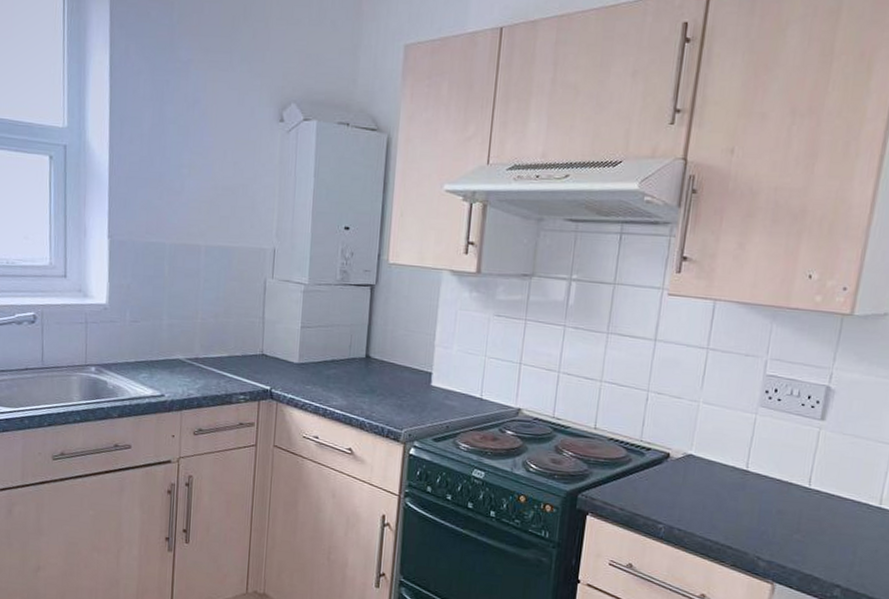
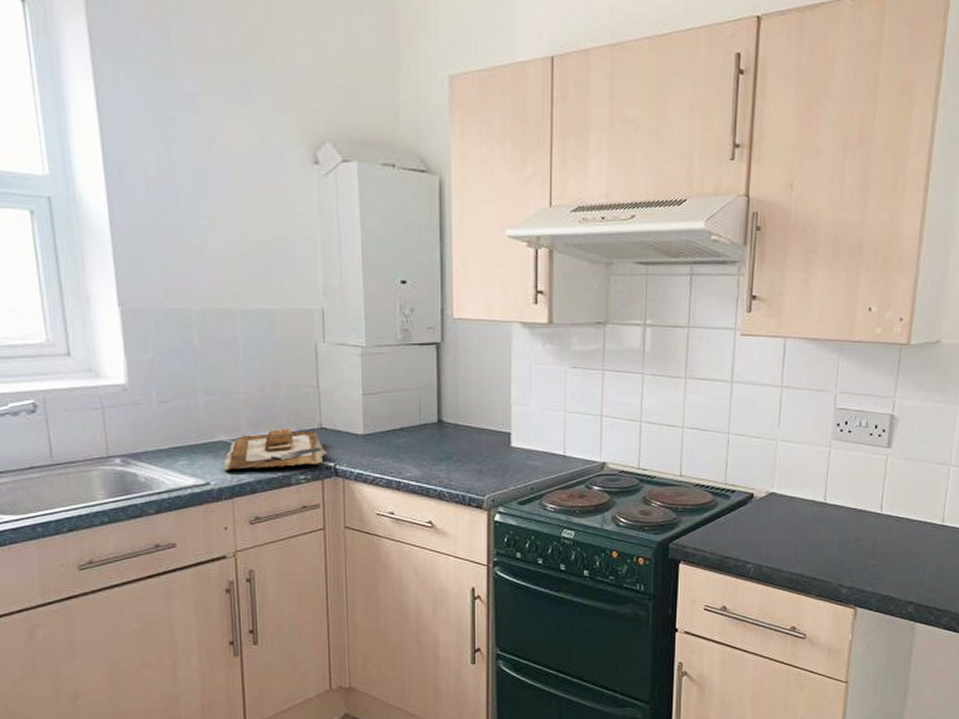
cutting board: none [176,352,265,387] -> present [223,429,327,470]

